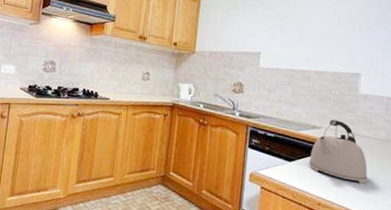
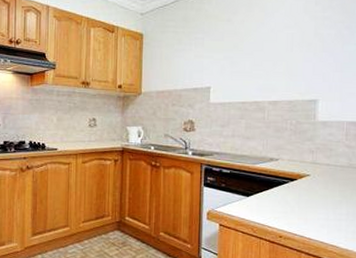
kettle: present [308,119,368,184] -> none [267,150,330,213]

